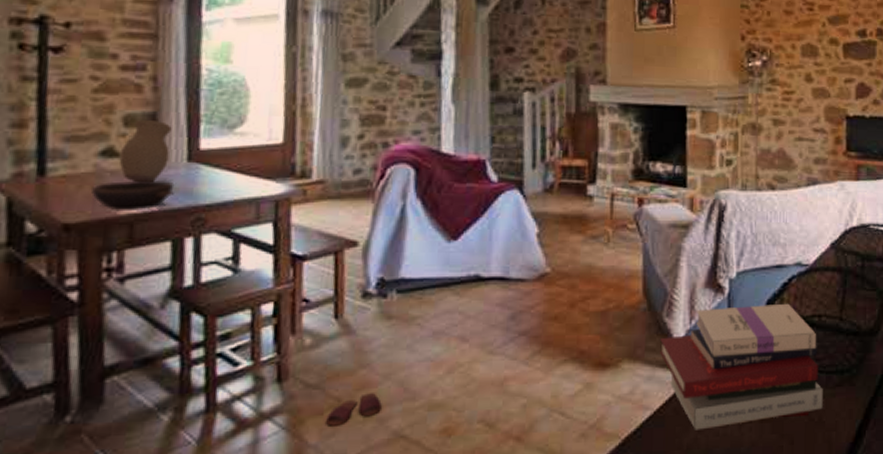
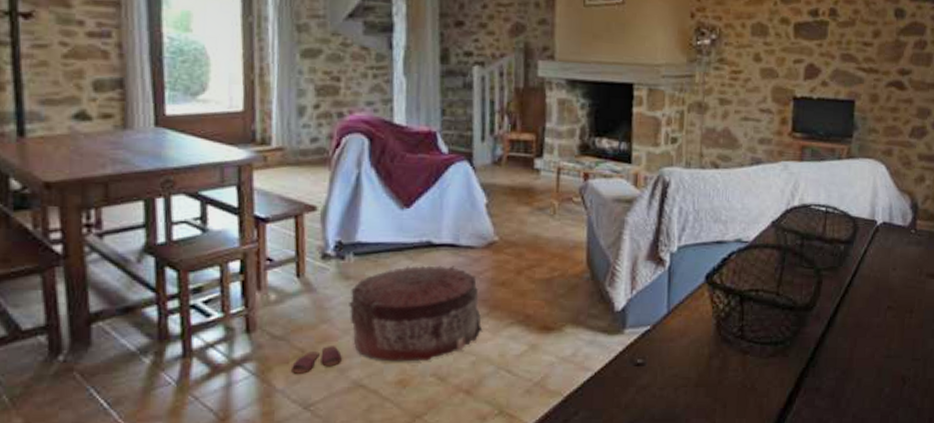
bowl: present [91,180,175,212] -> none [68,143,144,173]
vase: present [119,120,172,183] -> none [91,85,138,146]
pouf: none [390,300,534,408] -> present [349,265,483,362]
books: present [659,303,823,430] -> none [601,277,757,391]

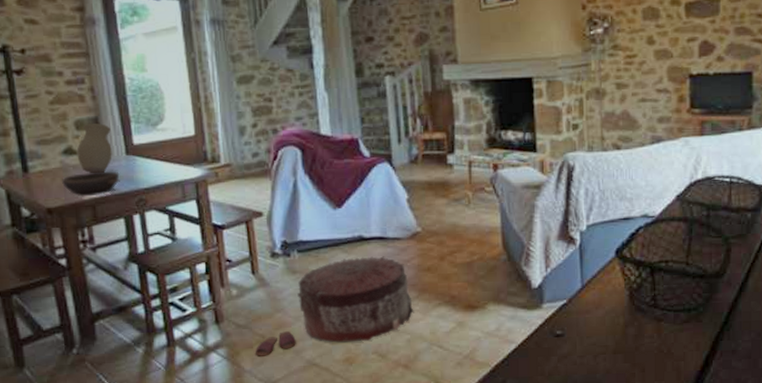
bowl: none [68,143,144,173] -> present [62,171,120,197]
vase: none [91,85,138,146] -> present [76,123,112,174]

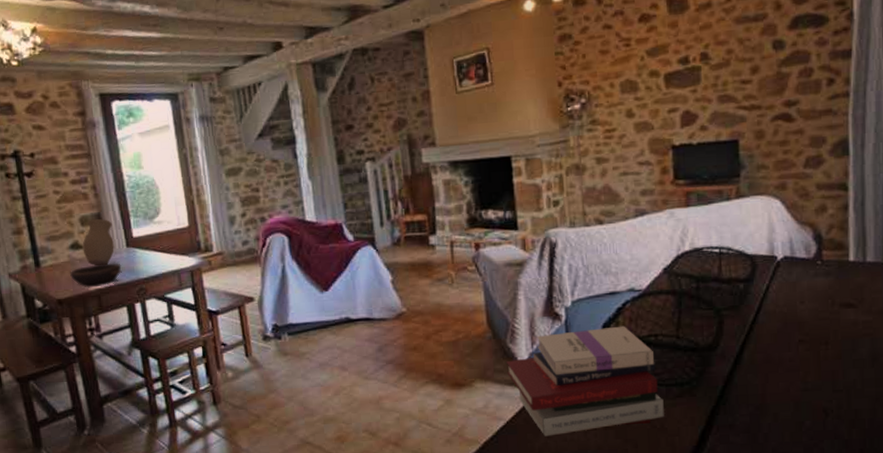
slippers: present [256,331,296,357] -> none [251,411,290,436]
pouf: present [297,256,414,343] -> none [289,337,402,422]
books: none [519,251,671,360] -> present [505,325,664,437]

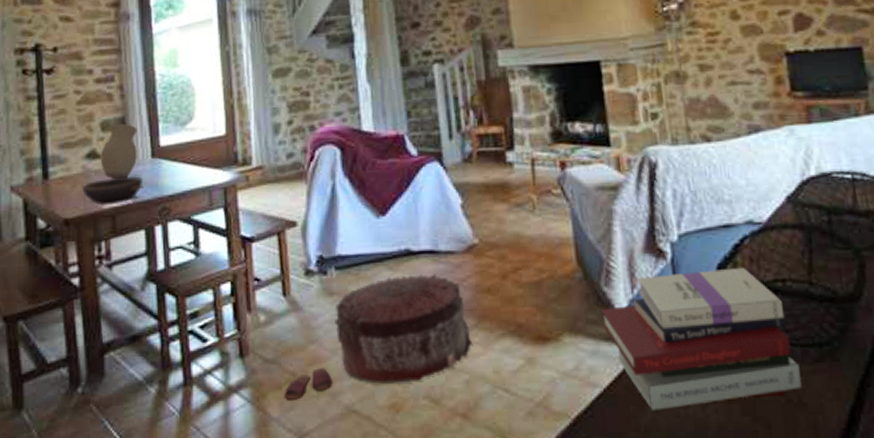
slippers: none [251,411,290,436] -> present [285,368,332,400]
pouf: none [289,337,402,422] -> present [335,274,473,384]

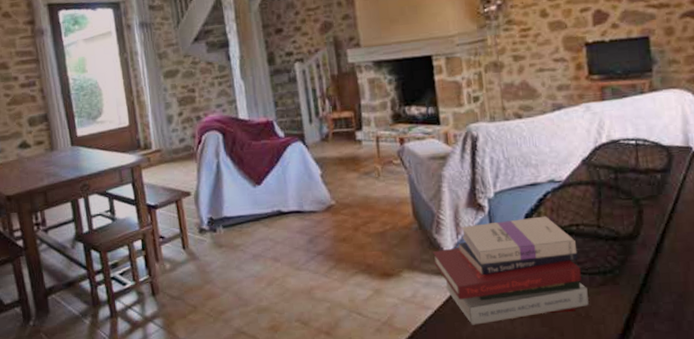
bowl: present [82,176,144,206] -> none [18,161,67,185]
vase: present [100,124,137,180] -> none [30,119,60,164]
slippers: present [285,368,332,400] -> none [188,301,225,326]
pouf: present [335,274,473,384] -> none [224,229,333,312]

